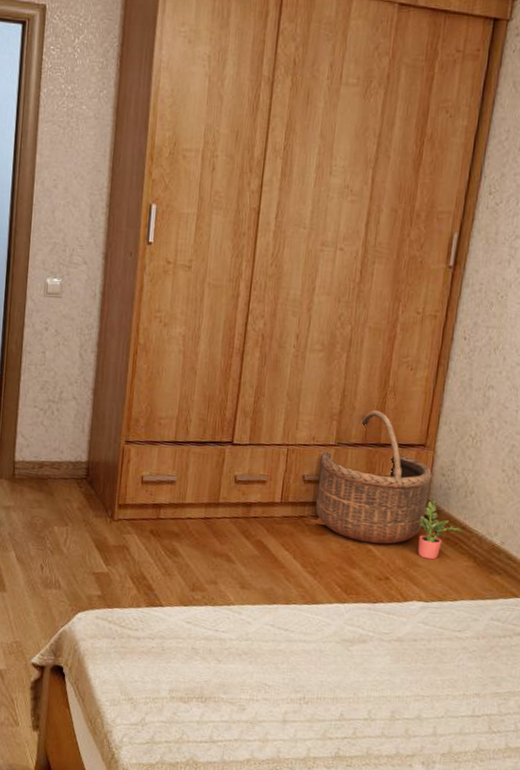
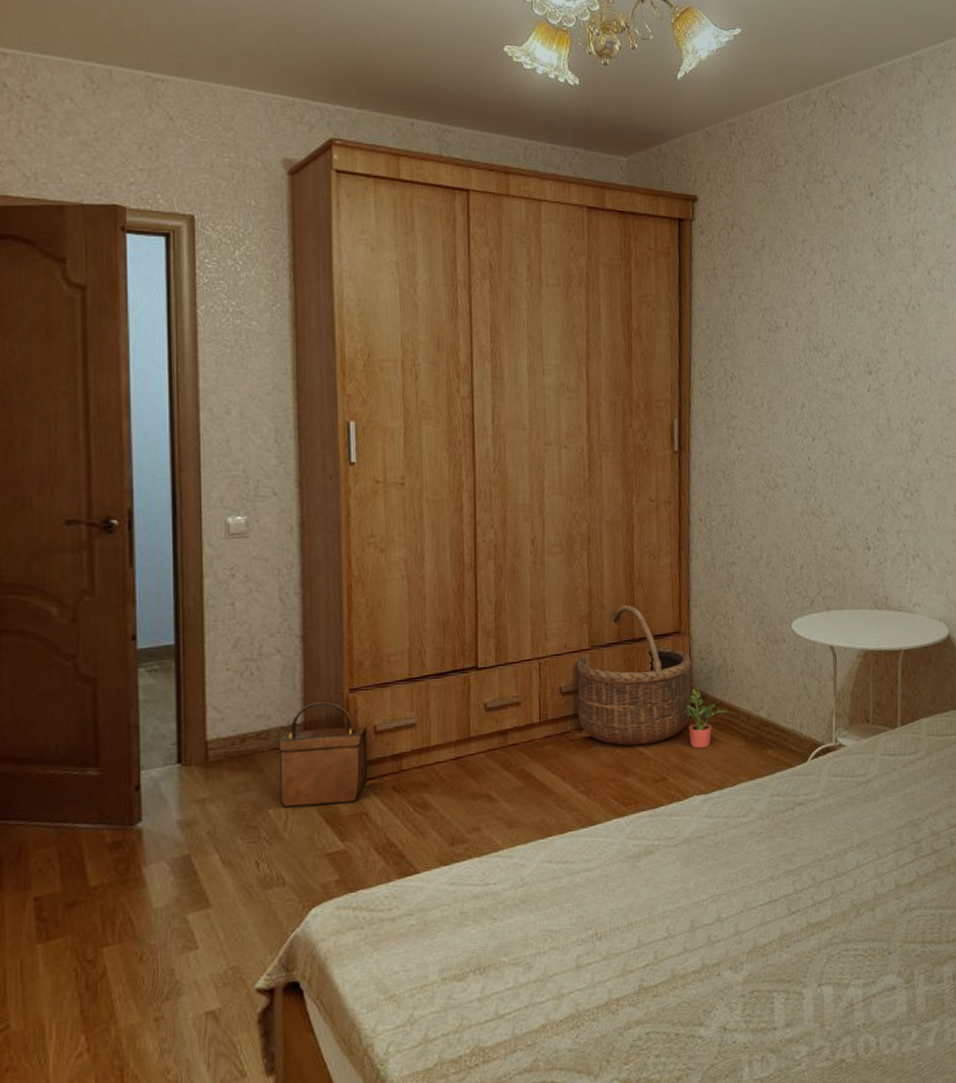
handbag: none [63,445,137,536] -> present [278,700,368,808]

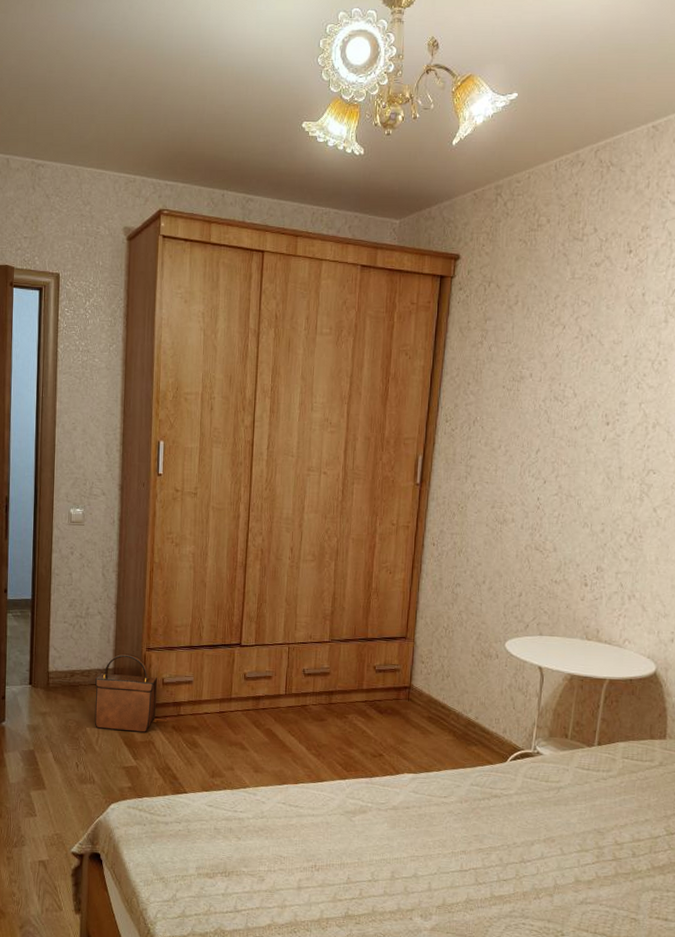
basket: present [576,605,692,746] -> none [316,610,413,726]
potted plant: present [685,684,732,749] -> none [404,682,444,737]

